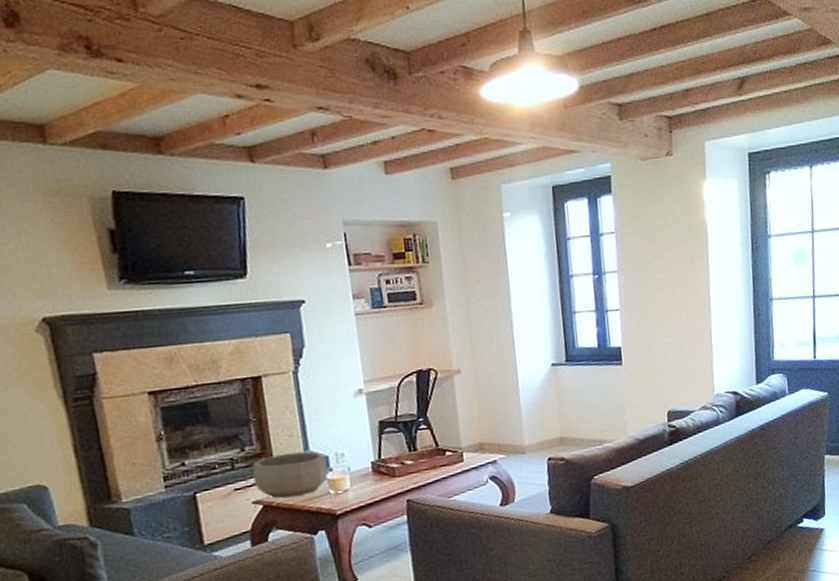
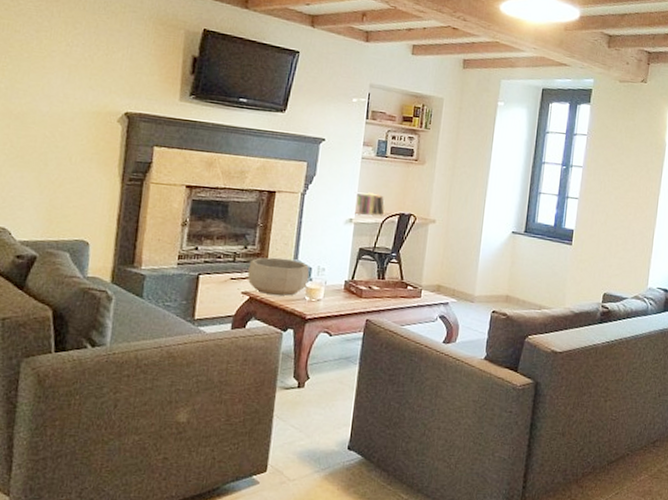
books: none [359,353,398,384] -> present [353,193,384,216]

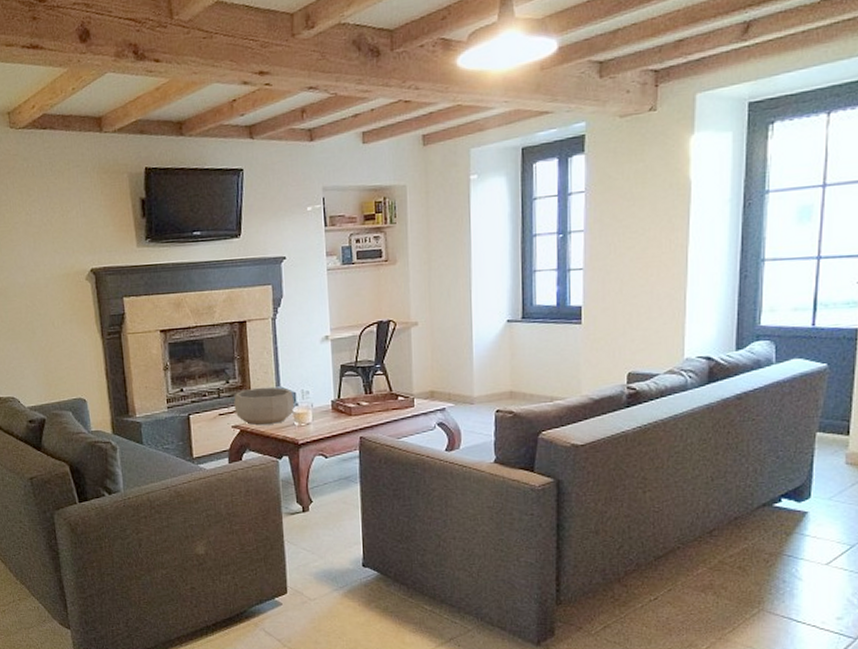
books: present [353,193,384,216] -> none [327,305,360,331]

